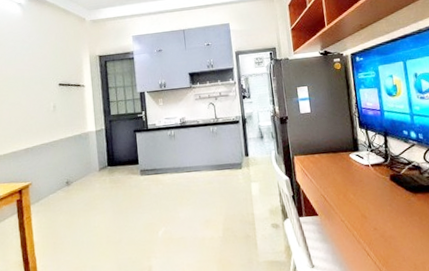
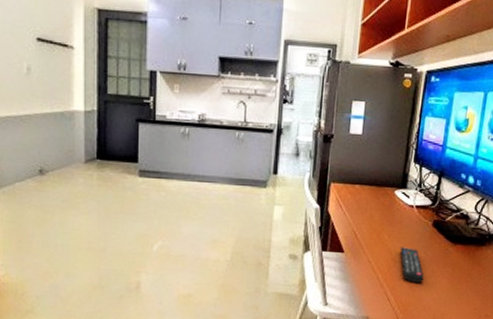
remote control: none [366,203,396,236] -> present [400,247,424,284]

